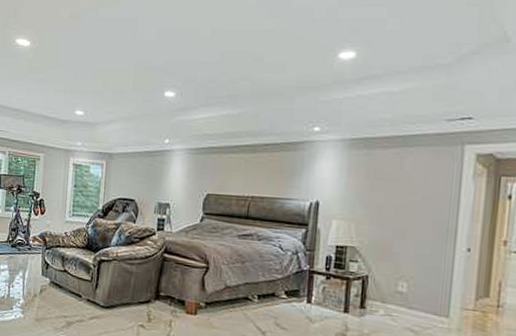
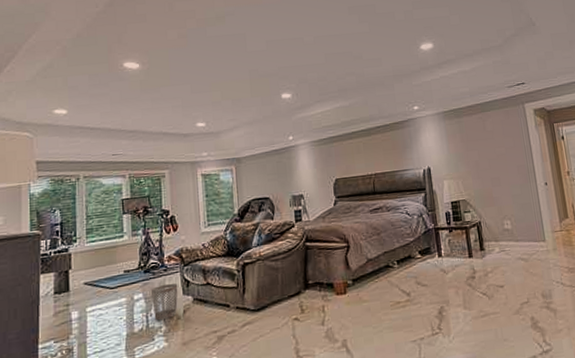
wastebasket: none [15,261,39,294] -> present [151,283,178,321]

